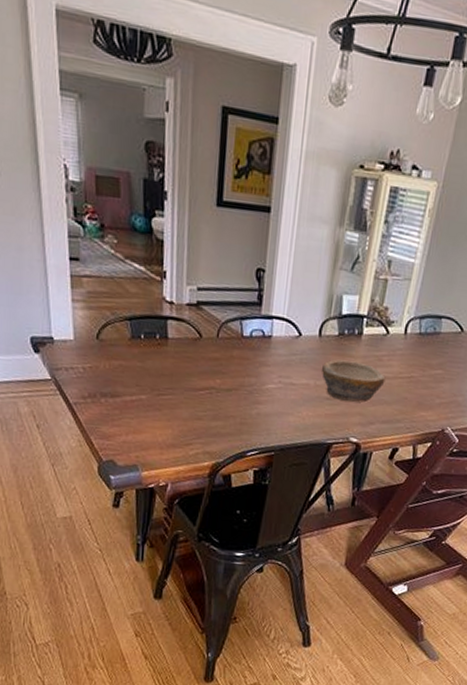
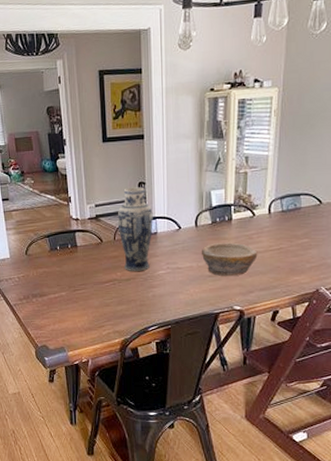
vase: none [224,272,270,382] -> present [117,187,153,272]

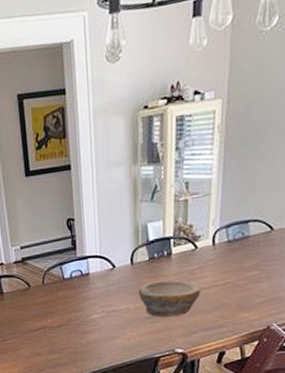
vase: present [117,187,153,272] -> none [45,224,85,318]

